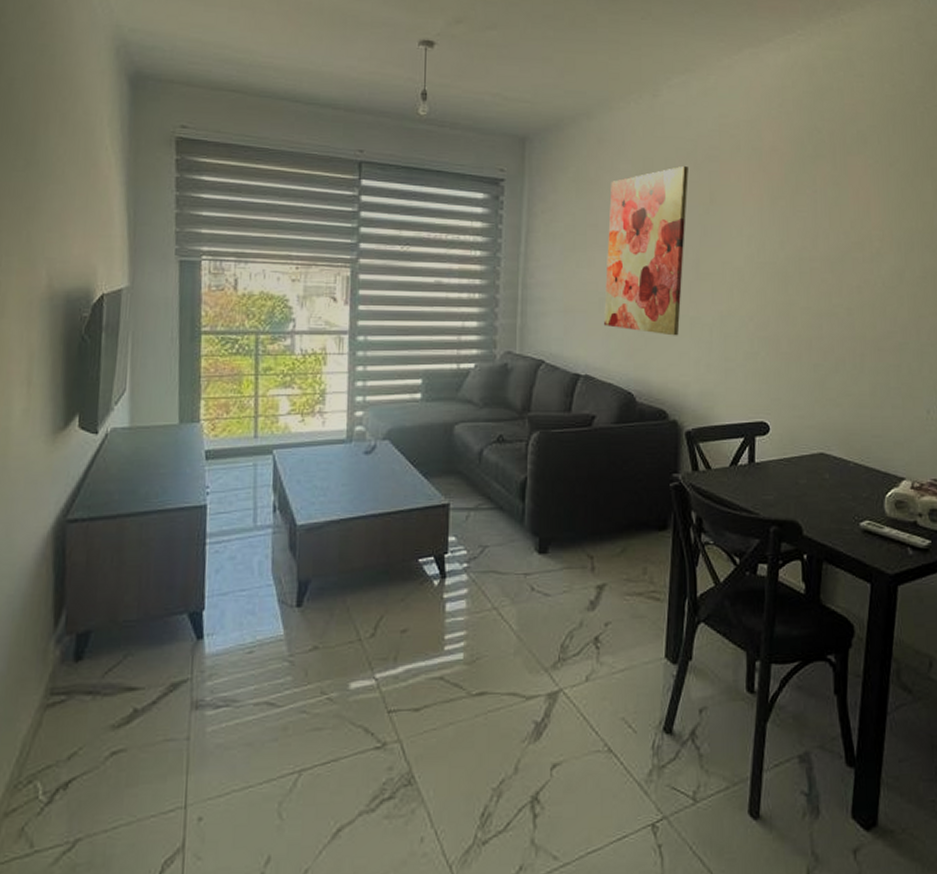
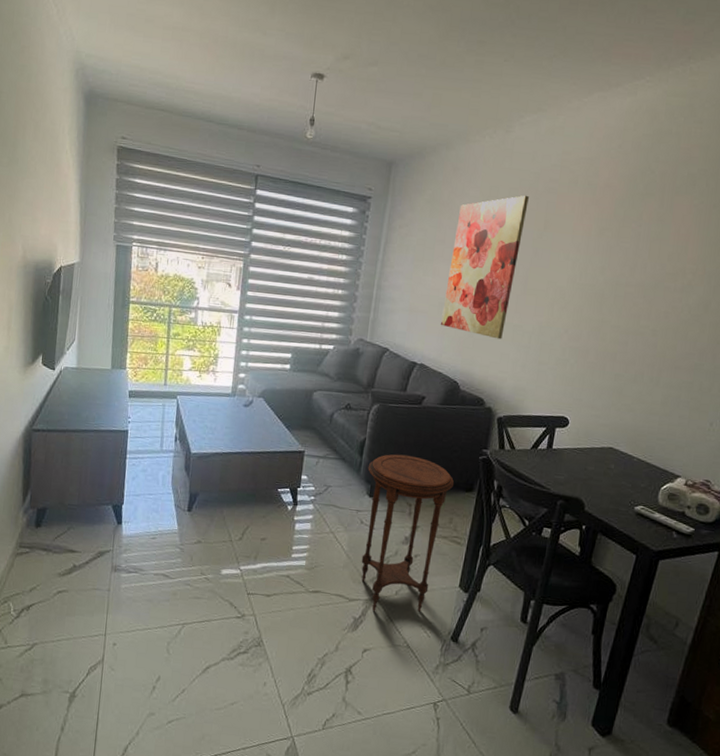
side table: none [533,492,642,709] -> present [361,454,454,612]

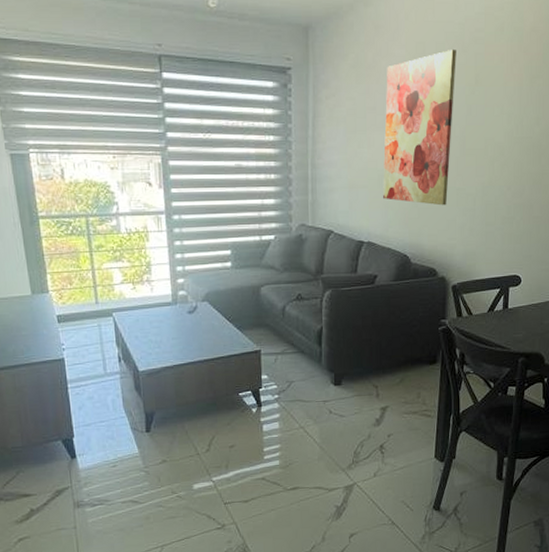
side table: present [361,454,454,612] -> none [329,337,417,496]

